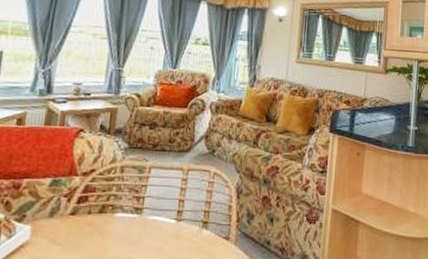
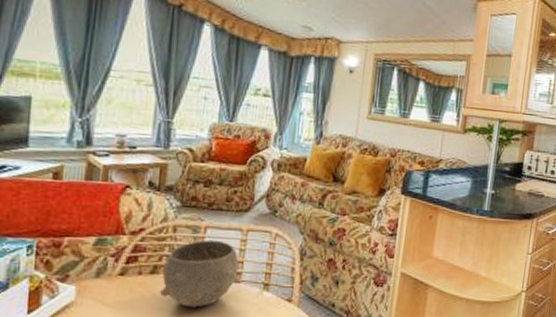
bowl: none [107,179,181,246] -> present [160,239,240,308]

